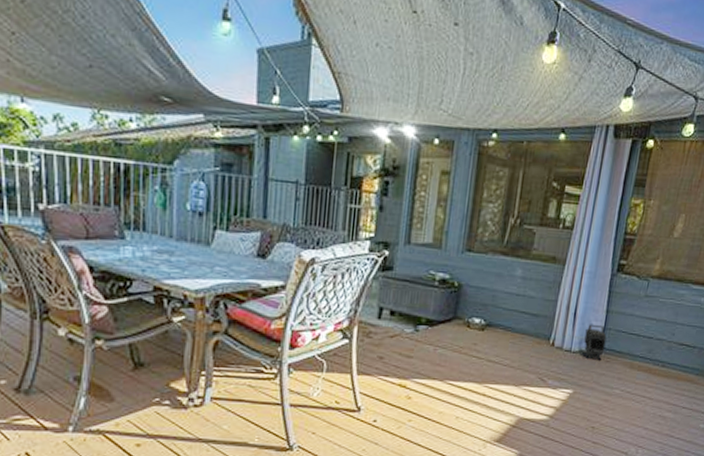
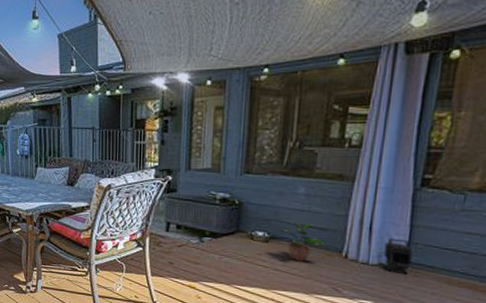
potted plant: none [494,307,537,351] -> present [278,222,326,262]

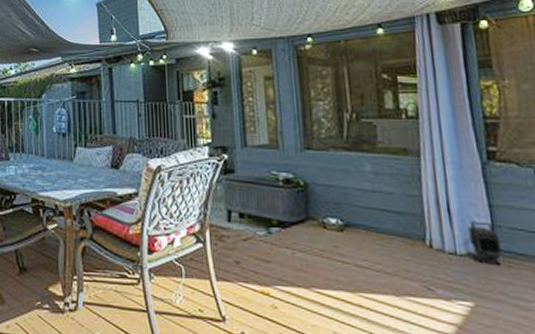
potted plant: present [278,222,326,262] -> none [351,205,406,254]

